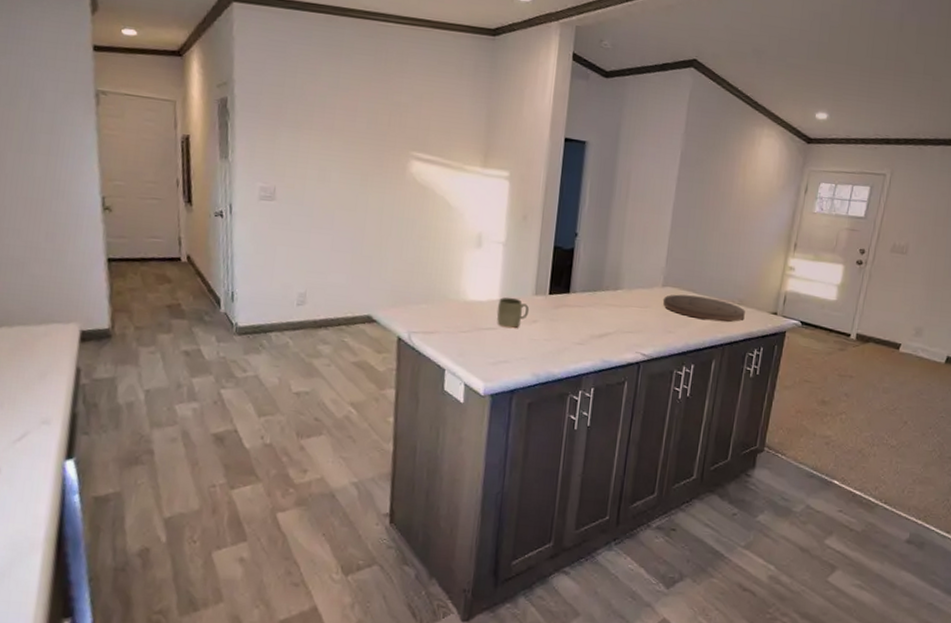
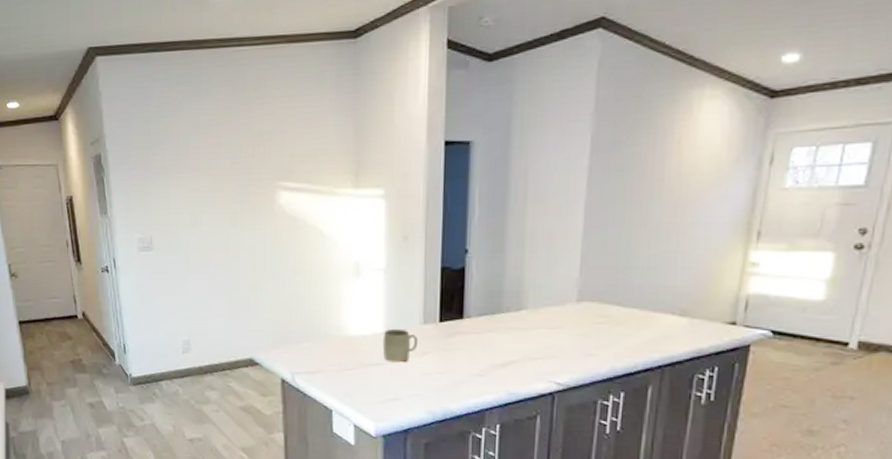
cutting board: present [663,294,745,323] -> none [579,309,690,339]

